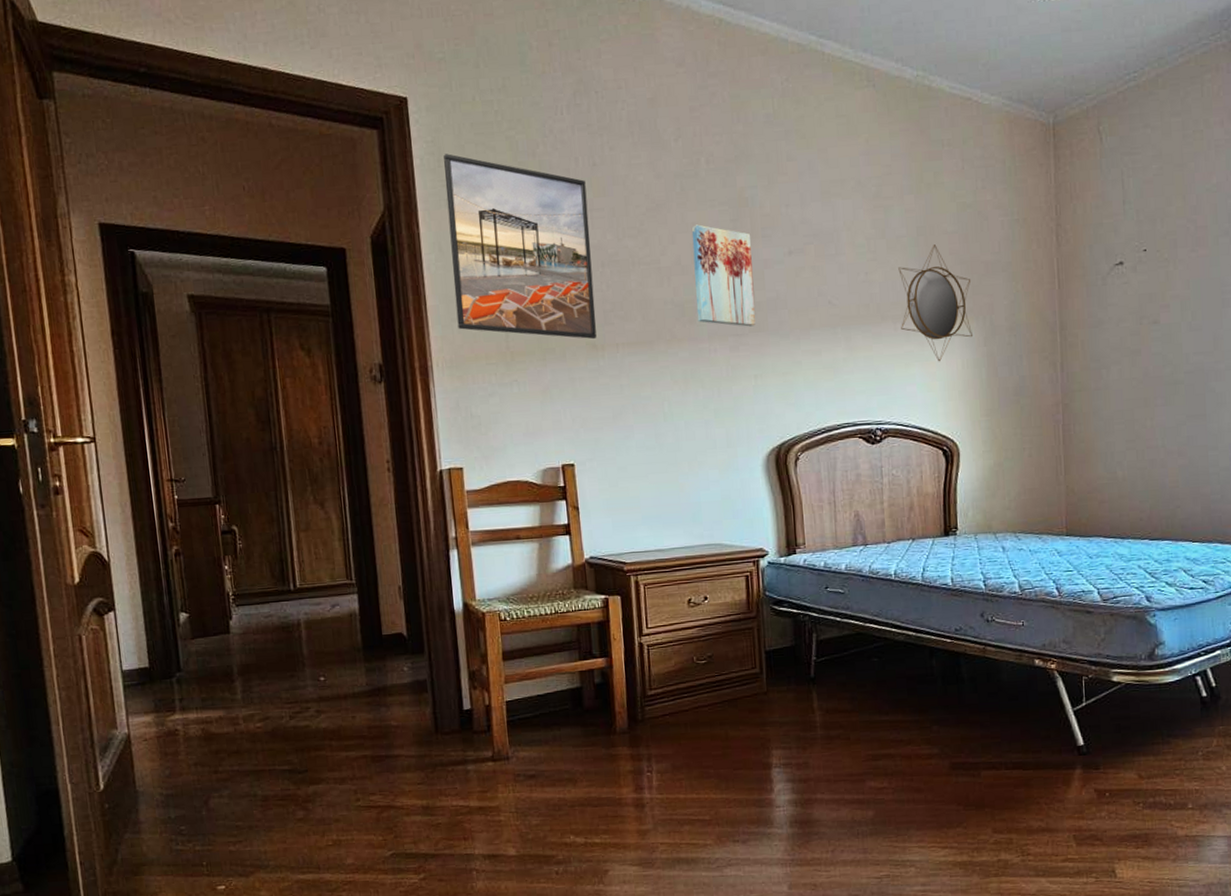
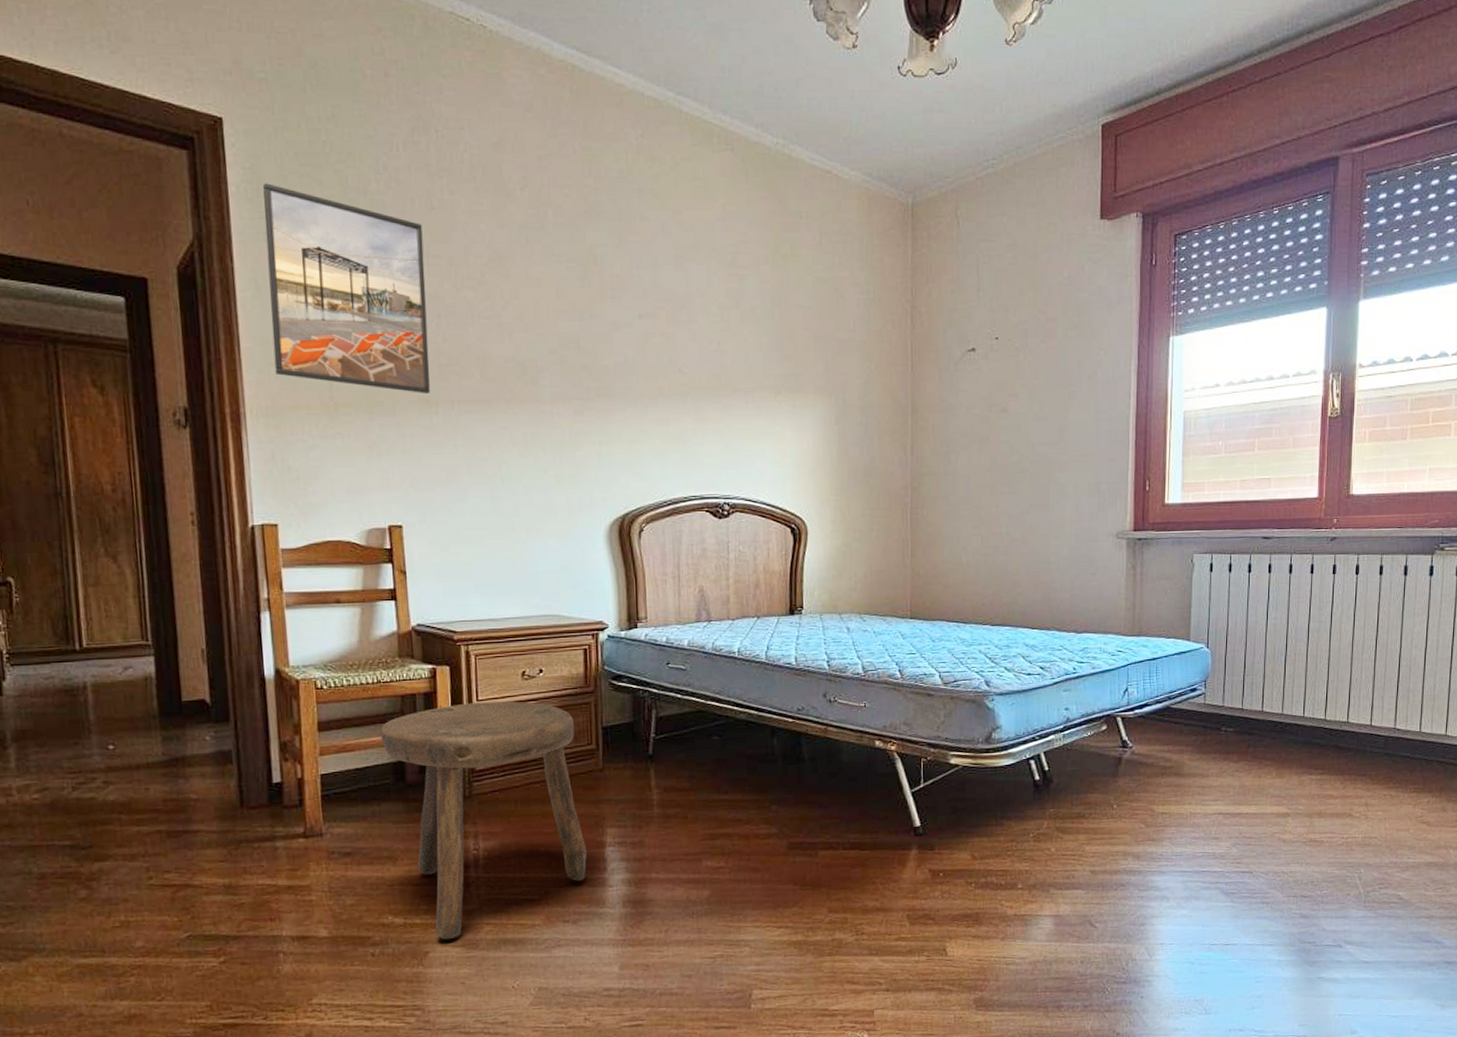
stool: none [559,628,754,859] -> present [380,701,587,940]
wall art: present [691,224,755,327] -> none [536,280,602,391]
home mirror: present [898,245,974,362] -> none [751,318,826,438]

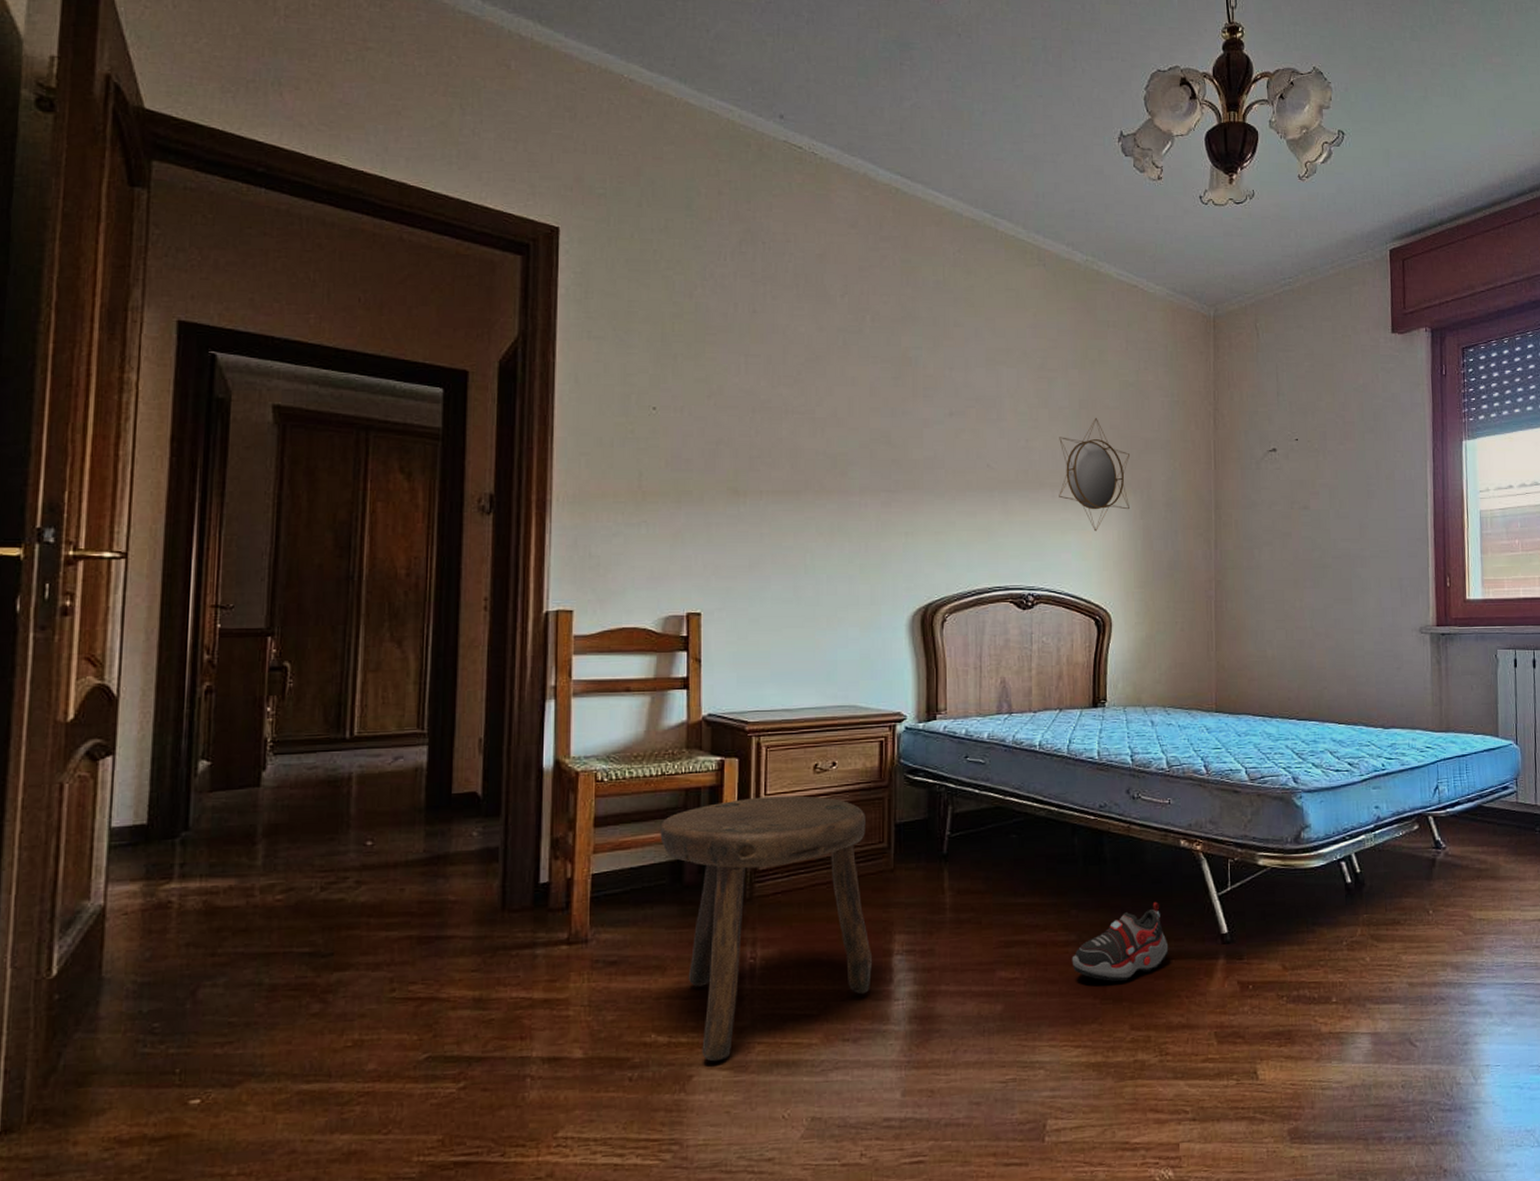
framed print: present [263,183,430,395] -> none [586,286,743,485]
home mirror: none [751,318,826,438] -> present [1059,418,1131,532]
shoe: none [773,797,865,870] -> present [1071,901,1169,981]

